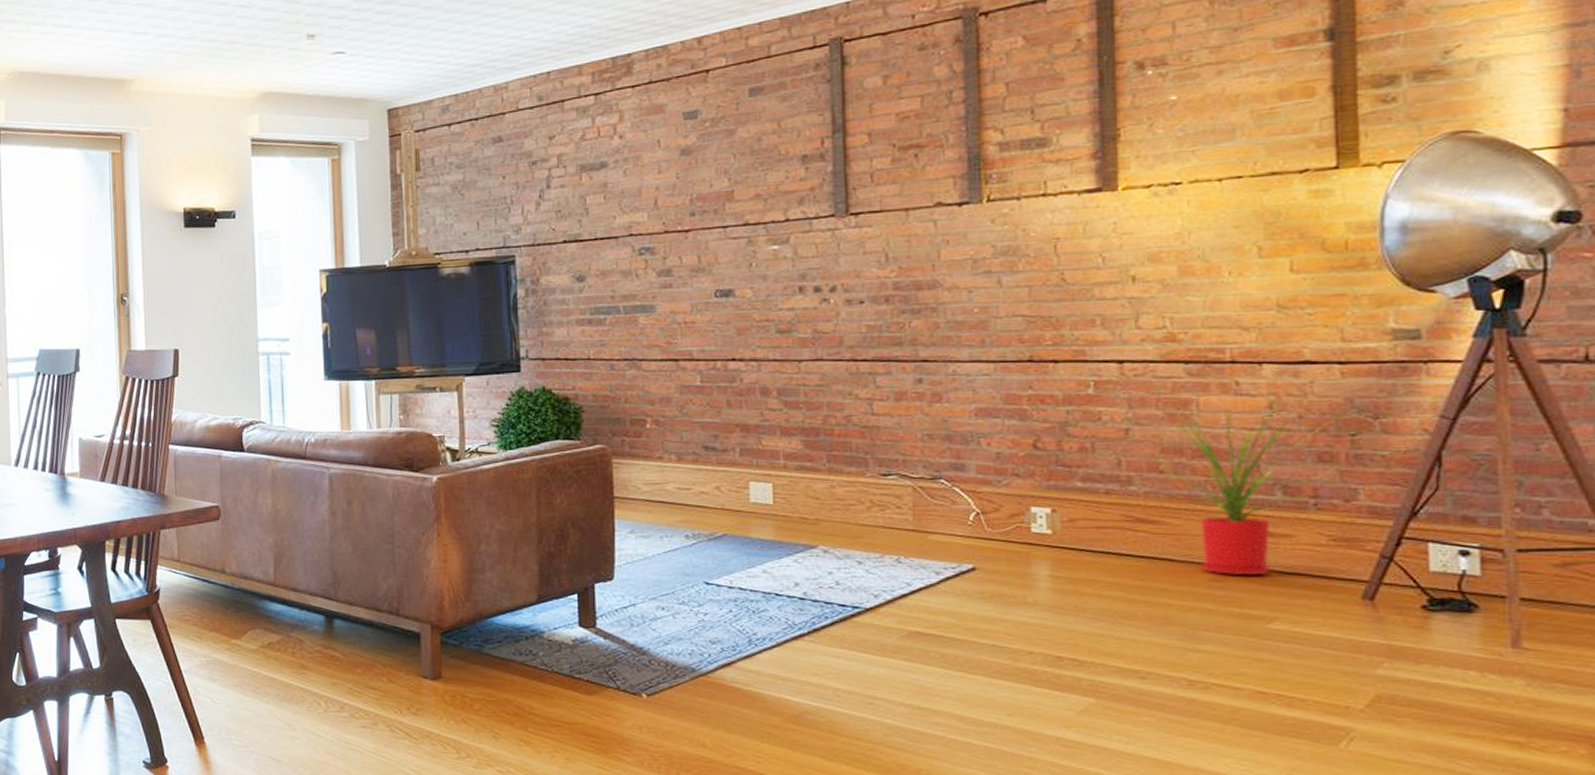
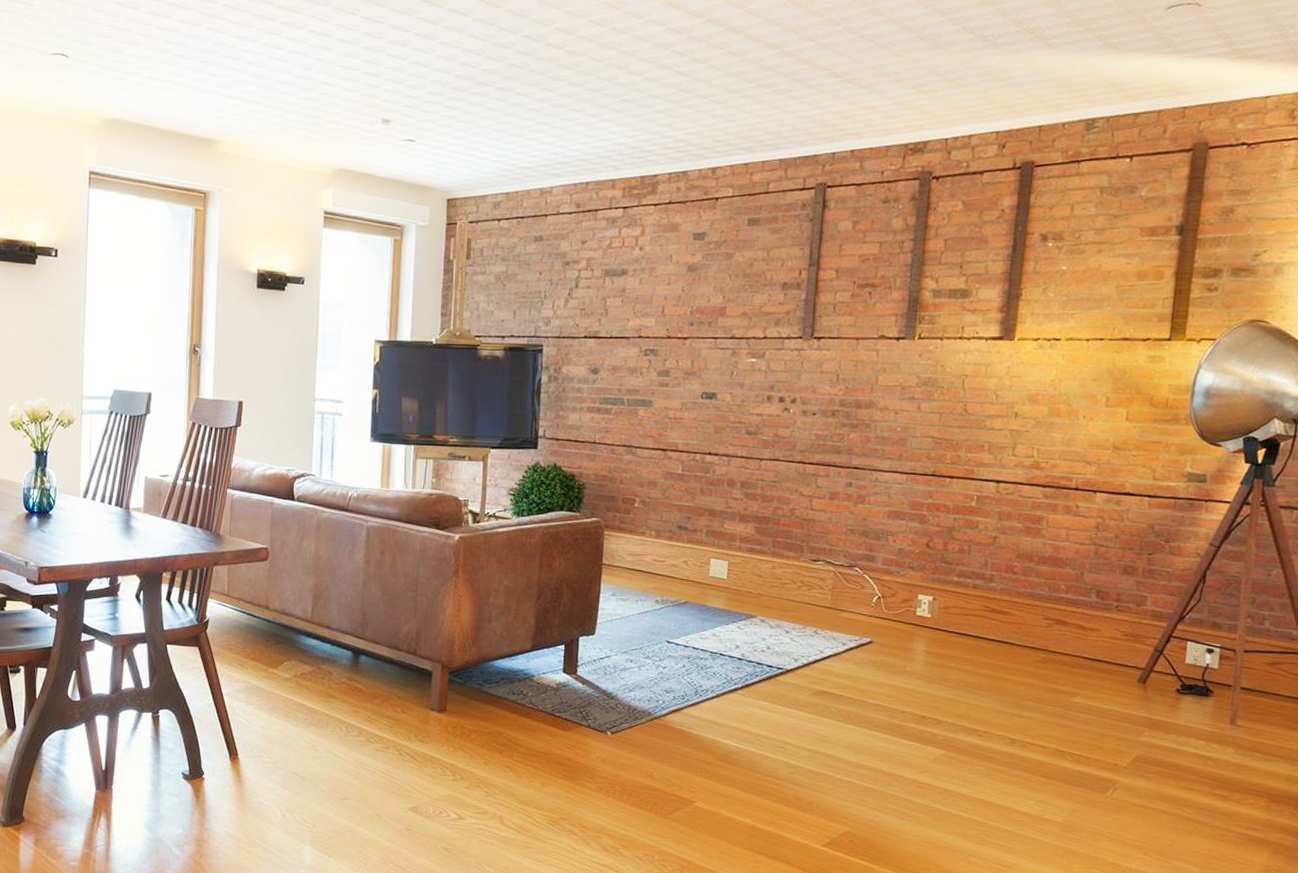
house plant: present [1147,401,1329,576] -> none [1003,520,1136,660]

